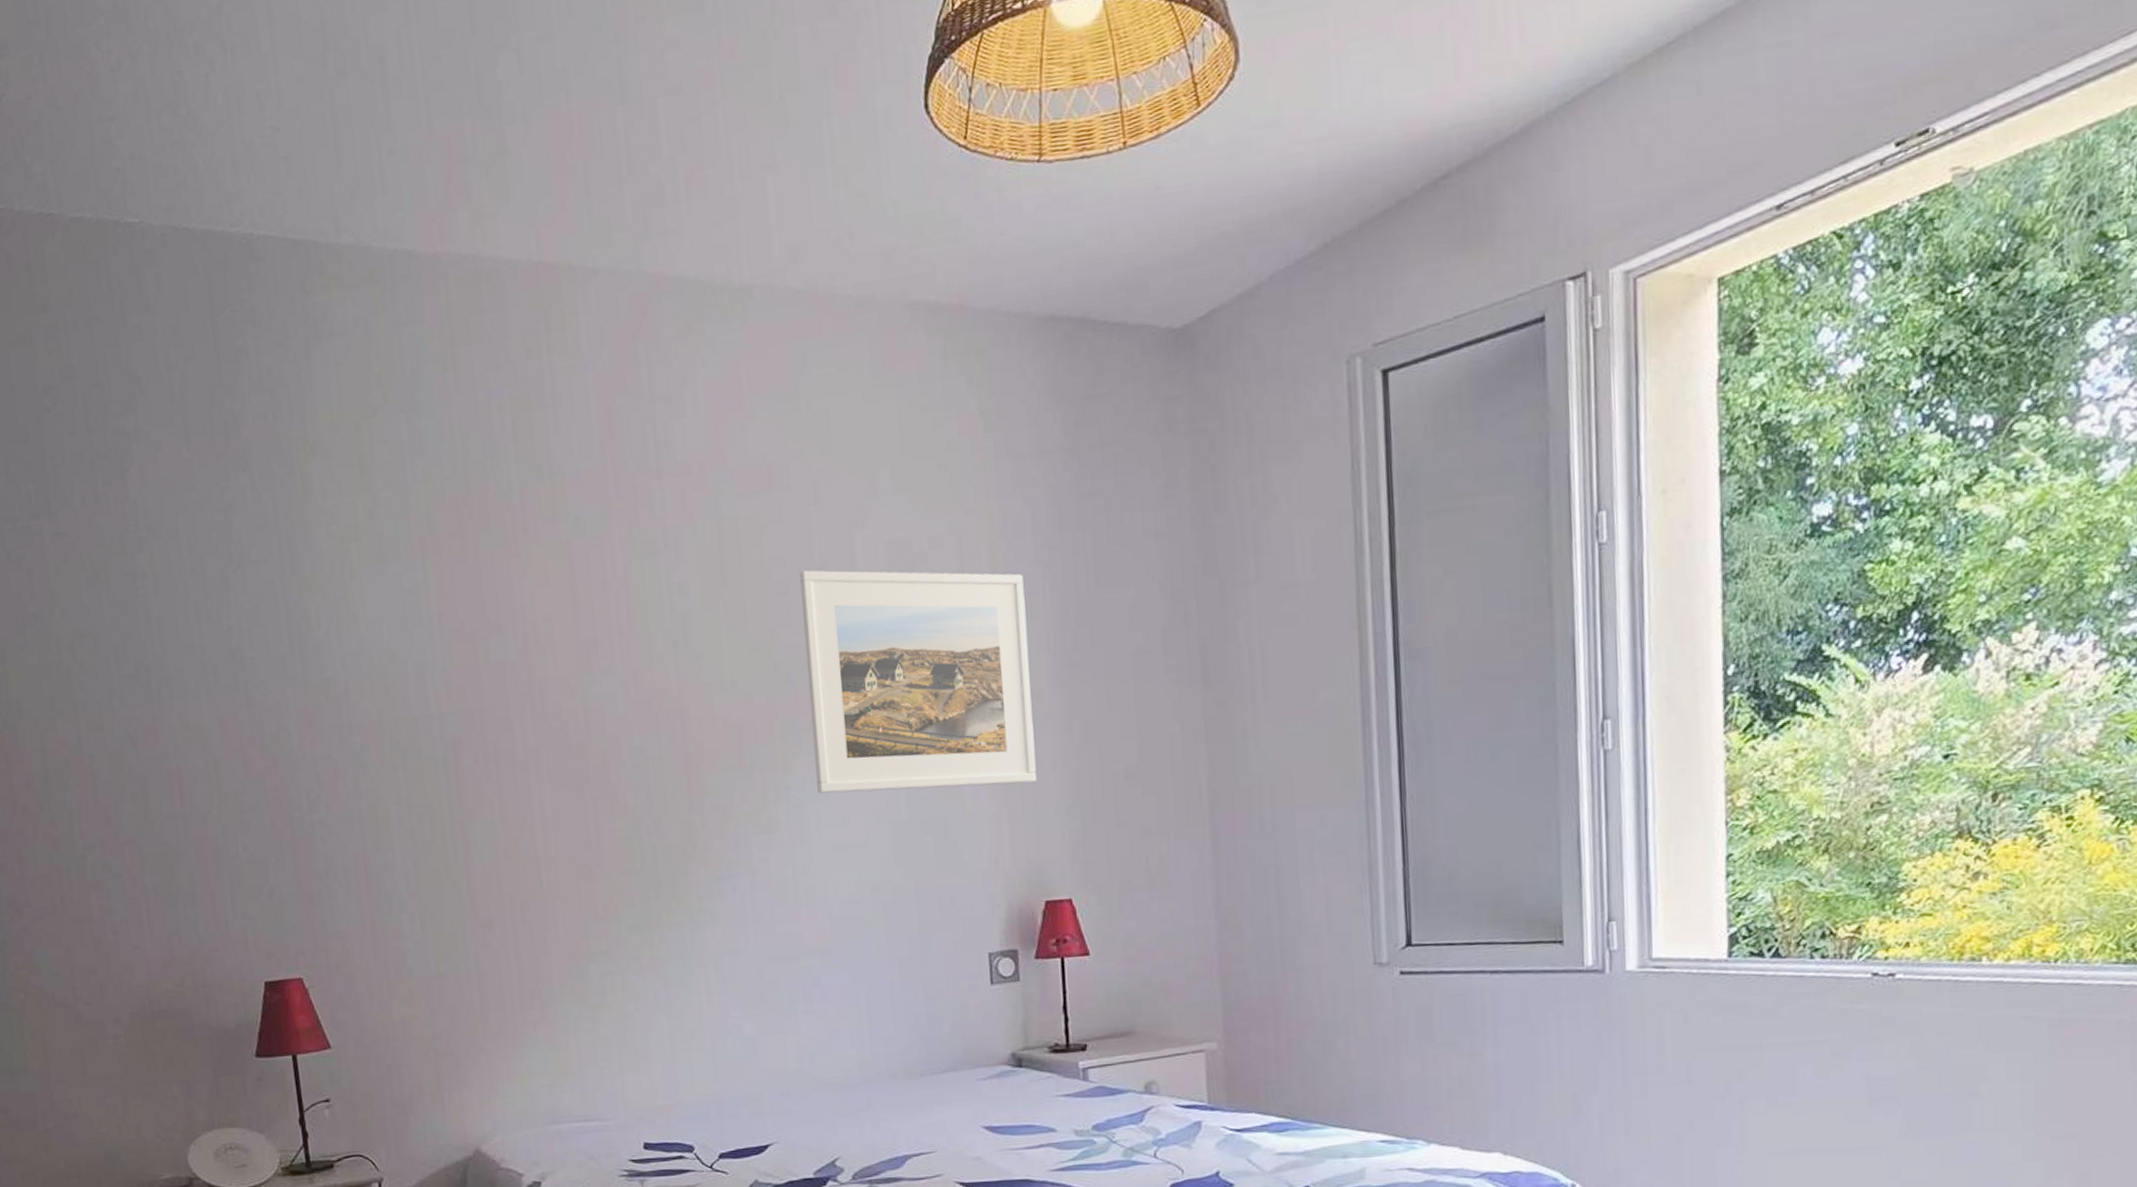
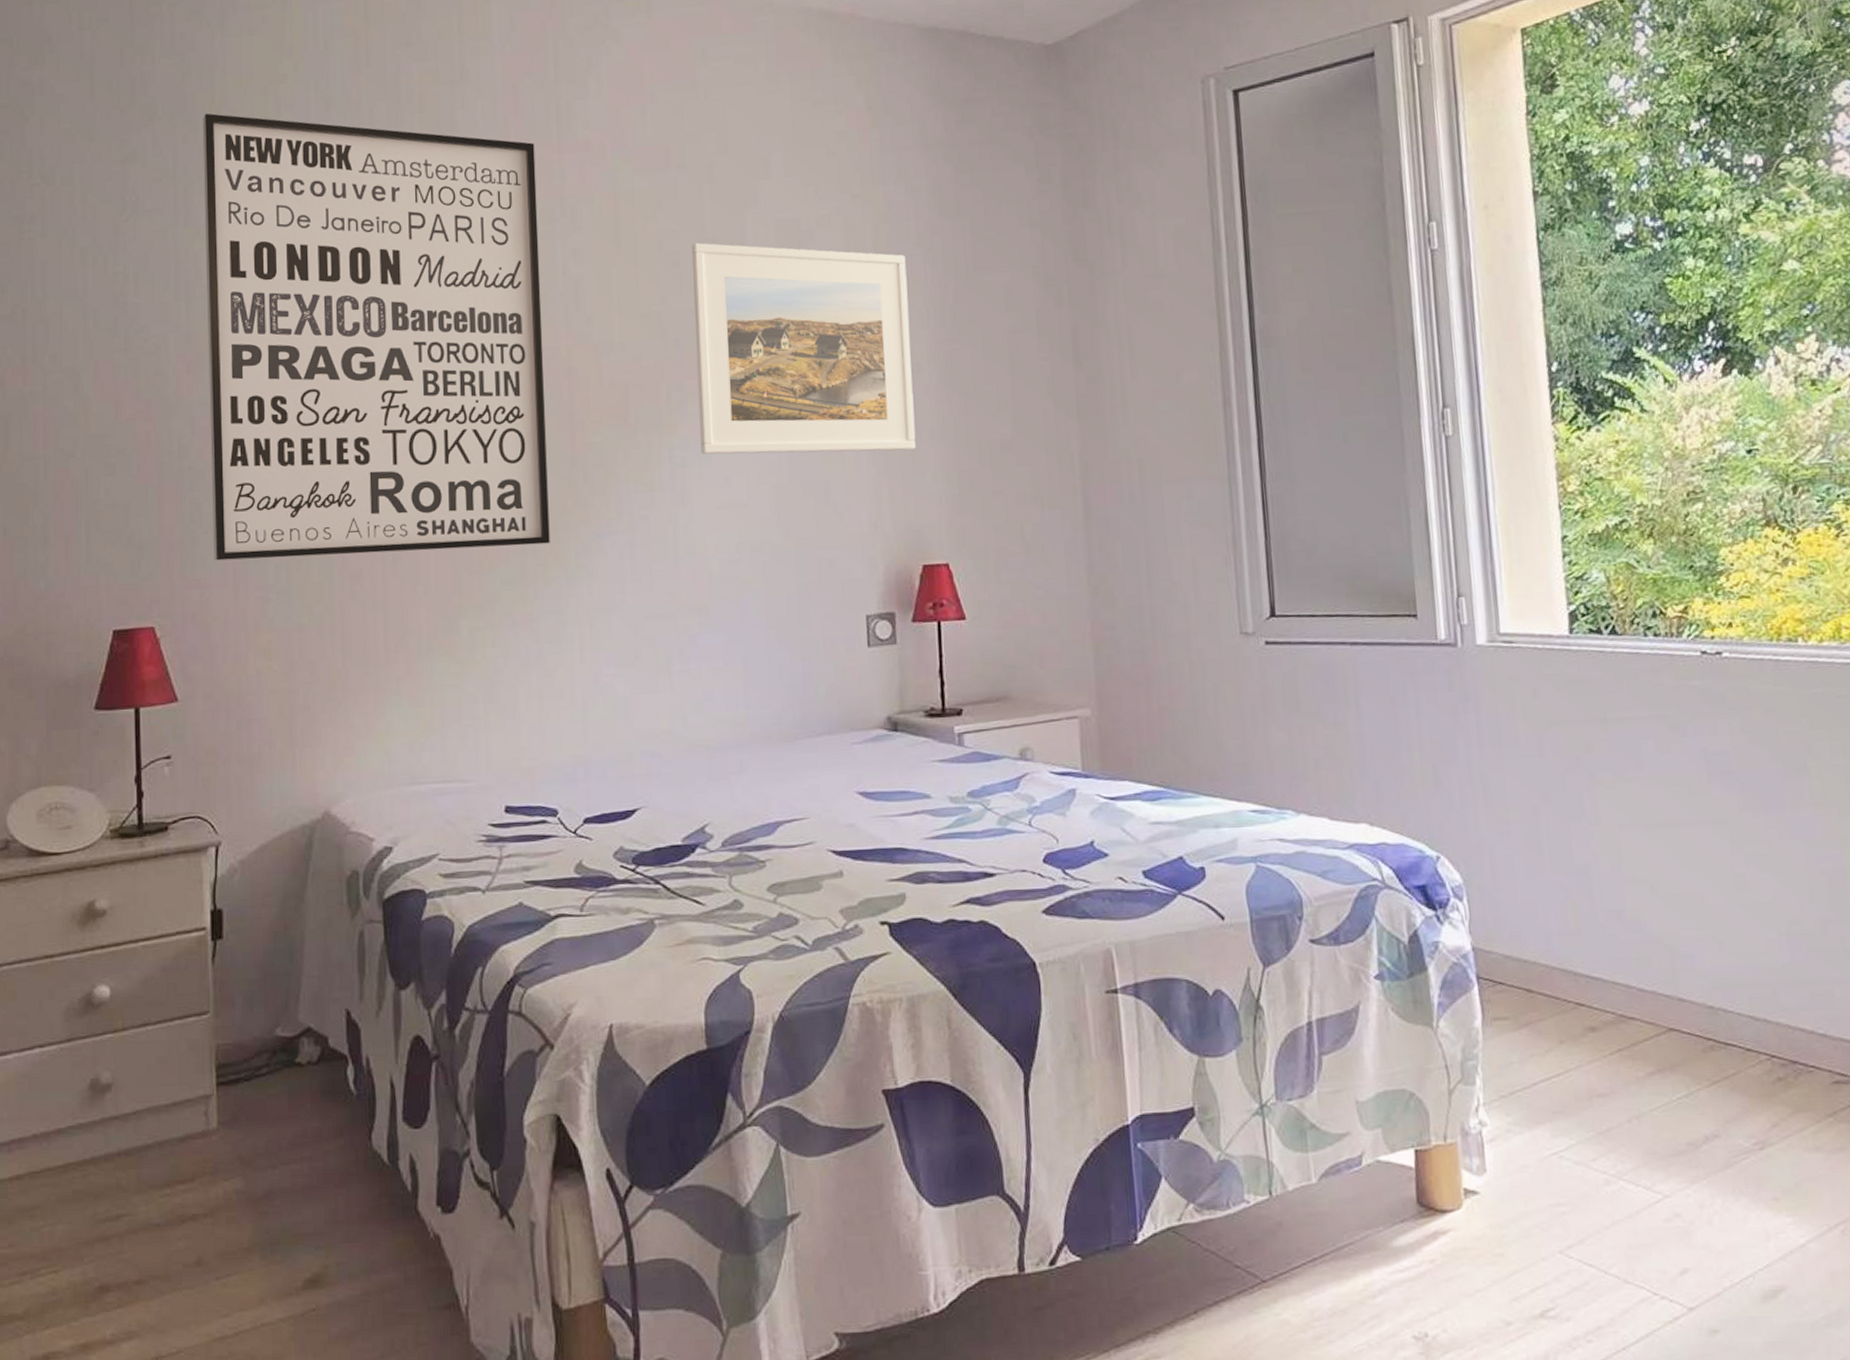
wall art: none [297,453,672,913] -> present [202,113,550,561]

